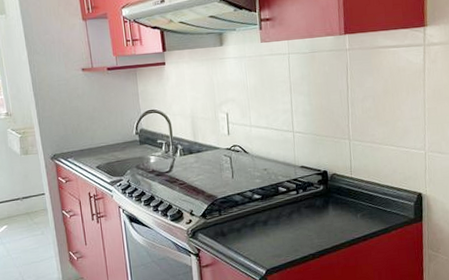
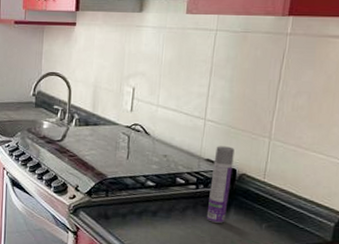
aerosol can: none [307,152,327,221] -> present [206,146,235,223]

